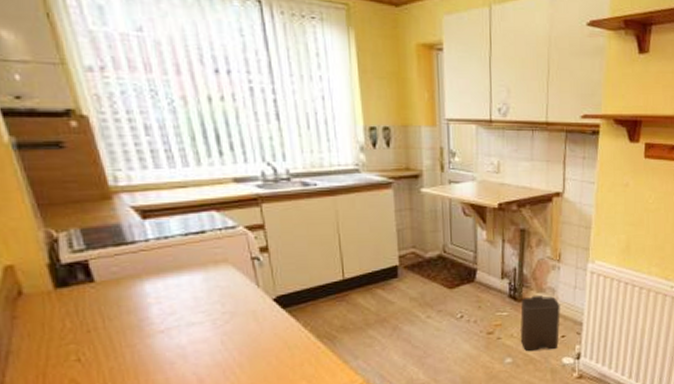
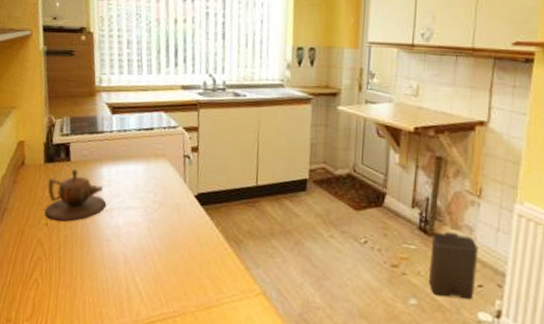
teapot: none [66,290,159,355] -> present [44,169,106,222]

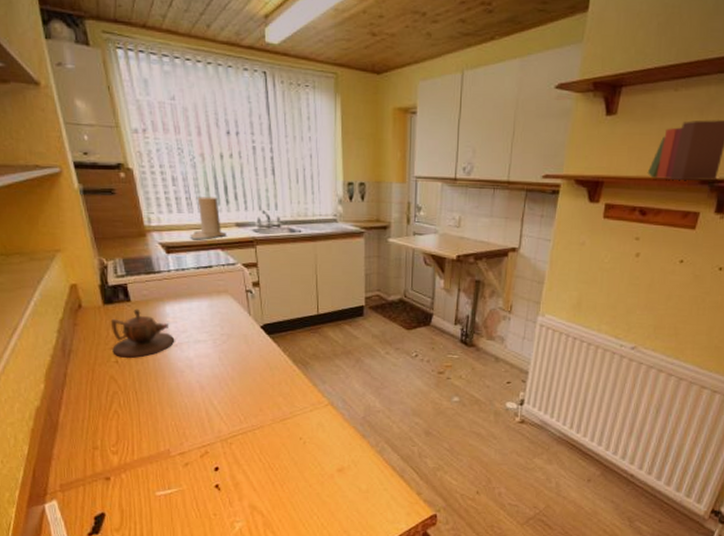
paper towel: none [136,59,172,102] -> present [190,196,227,240]
pedal bin: present [429,232,478,300] -> none [469,343,508,394]

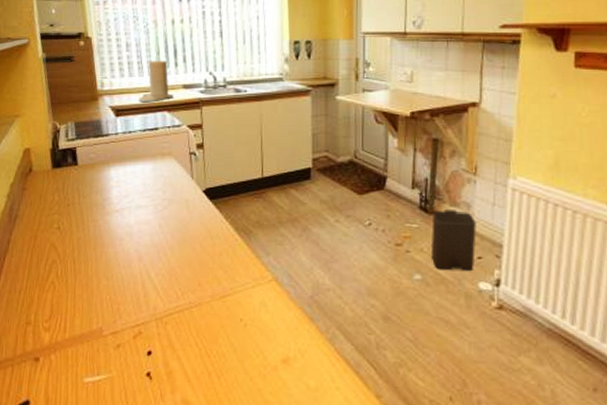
teapot: present [110,308,174,359] -> none [56,172,116,225]
pedal bin: none [469,343,508,394] -> present [431,210,476,272]

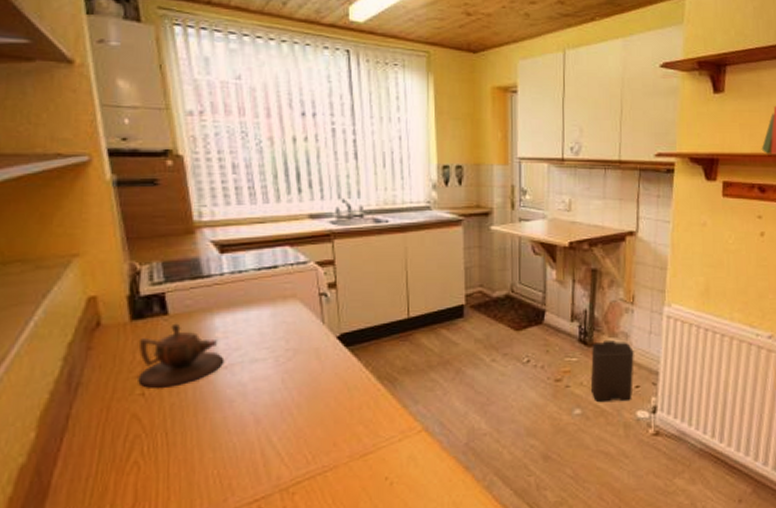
teapot: none [56,172,116,225] -> present [138,323,223,389]
paper towel: present [139,60,174,103] -> none [251,185,297,236]

